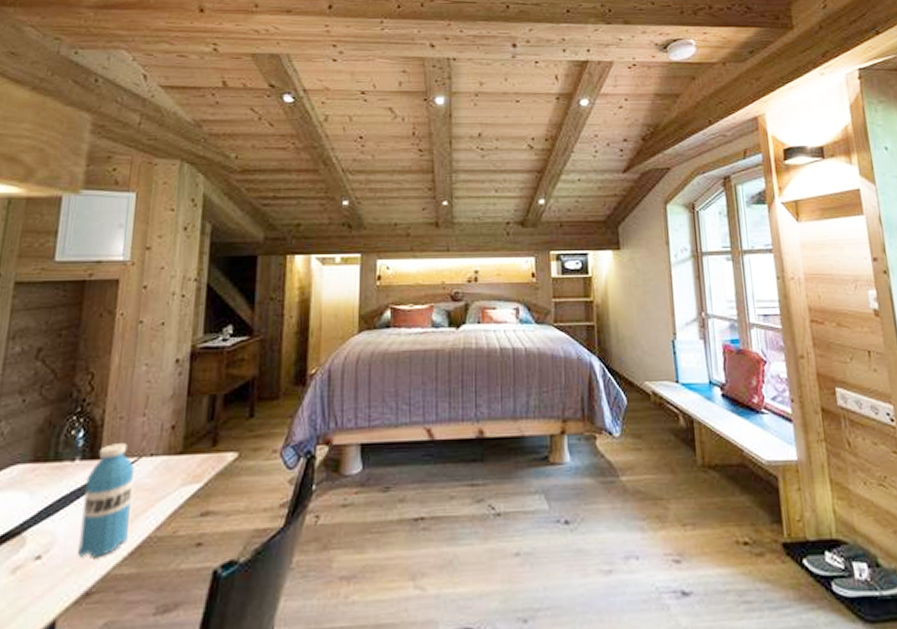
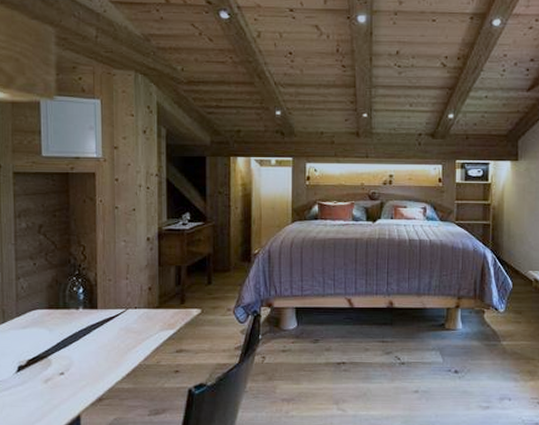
water bottle: present [78,443,134,557] -> none [89,298,124,375]

